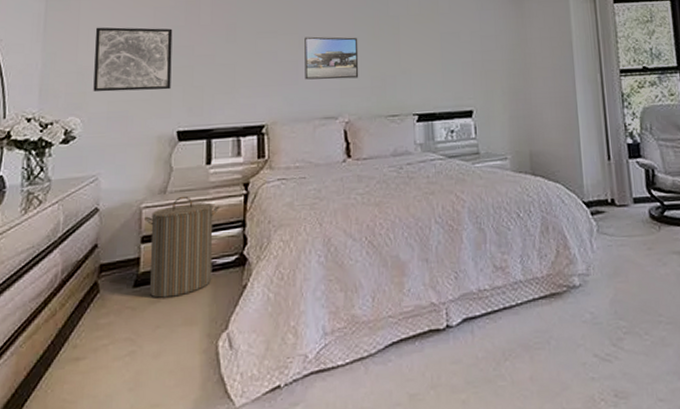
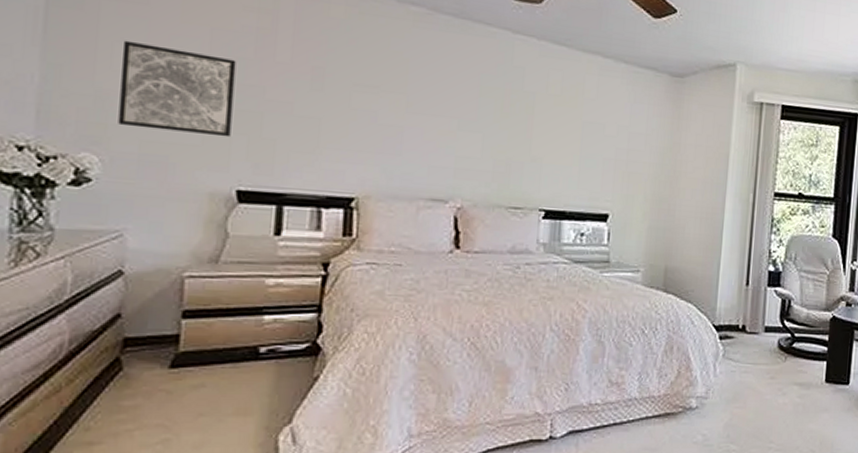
laundry hamper: present [144,196,220,298] -> none [187,268,290,383]
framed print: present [305,36,359,80] -> none [411,99,482,159]

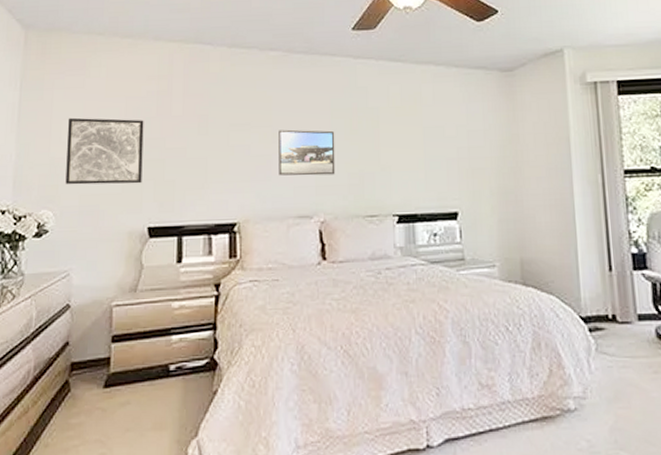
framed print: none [411,99,482,159] -> present [279,129,336,176]

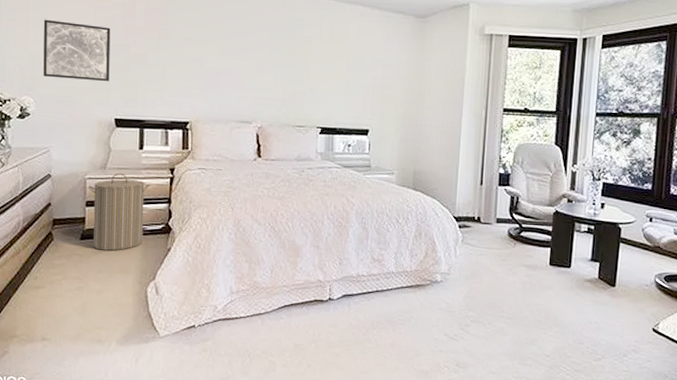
laundry hamper: none [115,295,191,400] -> present [88,173,150,251]
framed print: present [279,129,336,176] -> none [225,48,274,90]

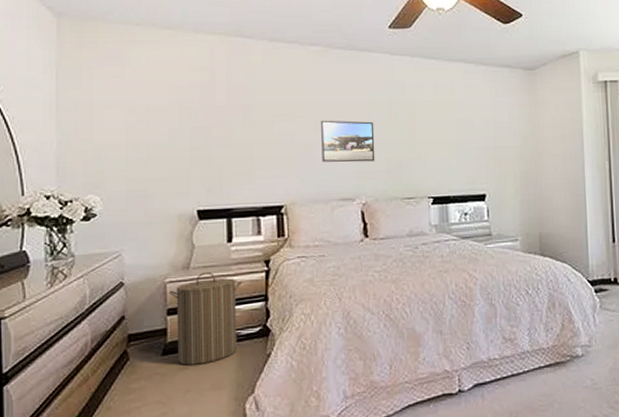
wall art: present [43,19,111,82] -> none [109,106,189,171]
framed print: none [225,48,274,90] -> present [321,120,375,163]

